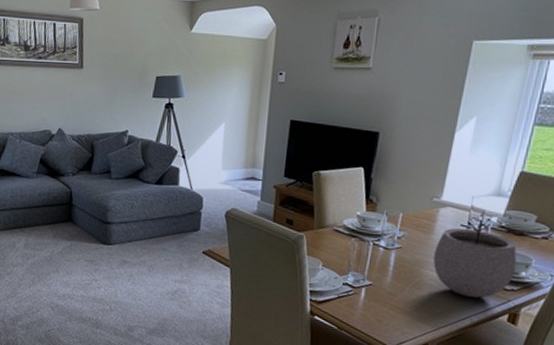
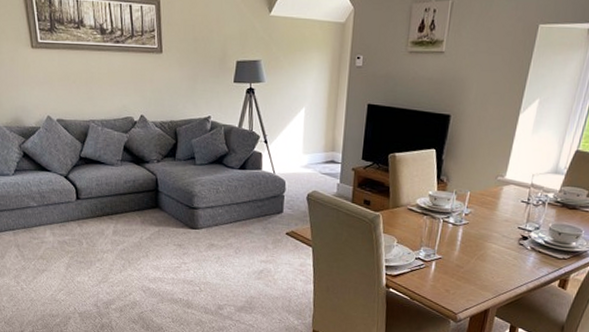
plant pot: present [433,211,517,298] -> none [496,188,569,267]

